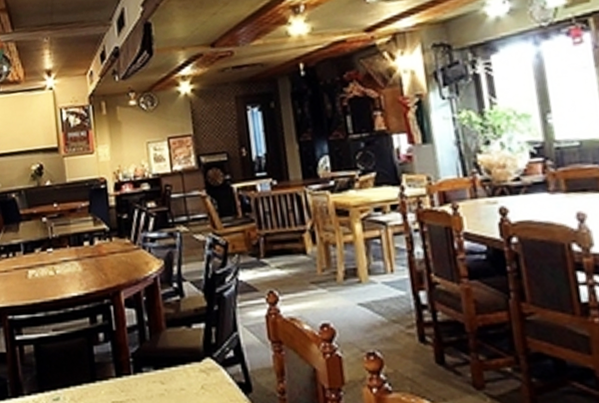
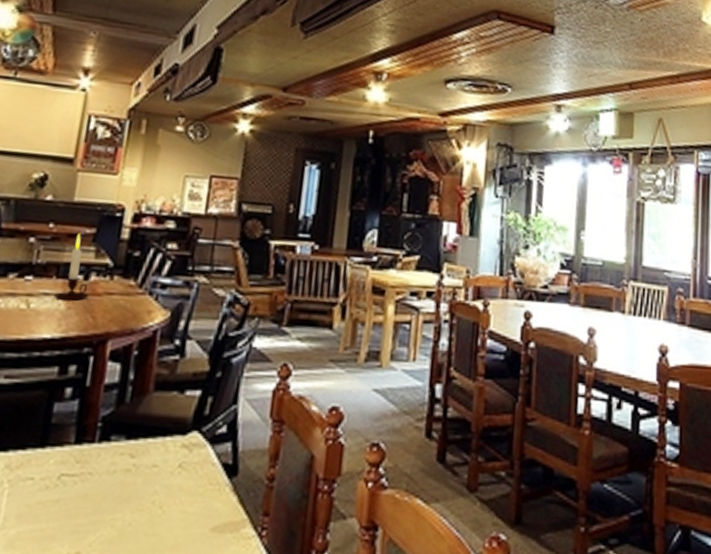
candle: none [70,207,97,265] -> present [53,233,89,301]

